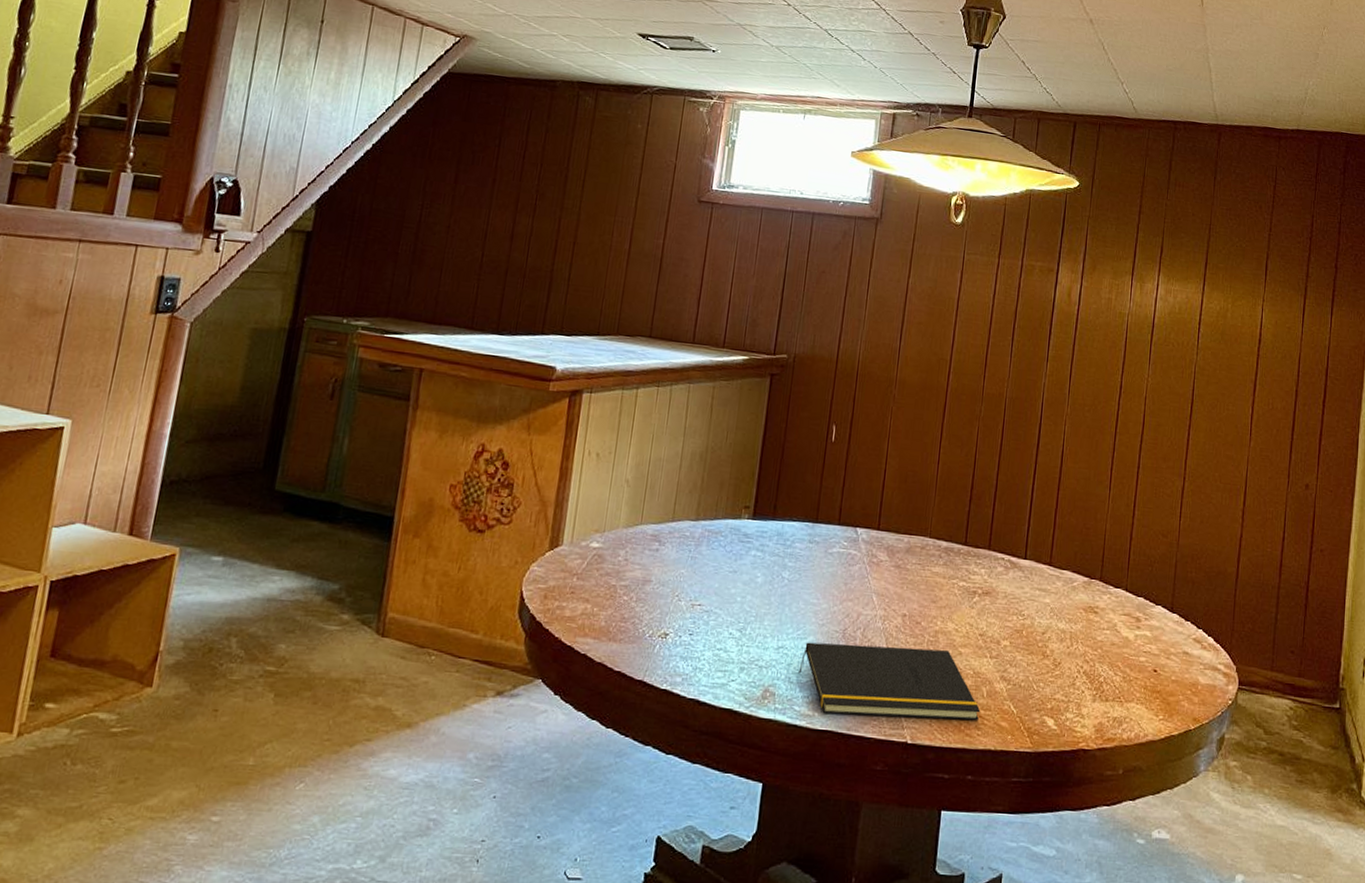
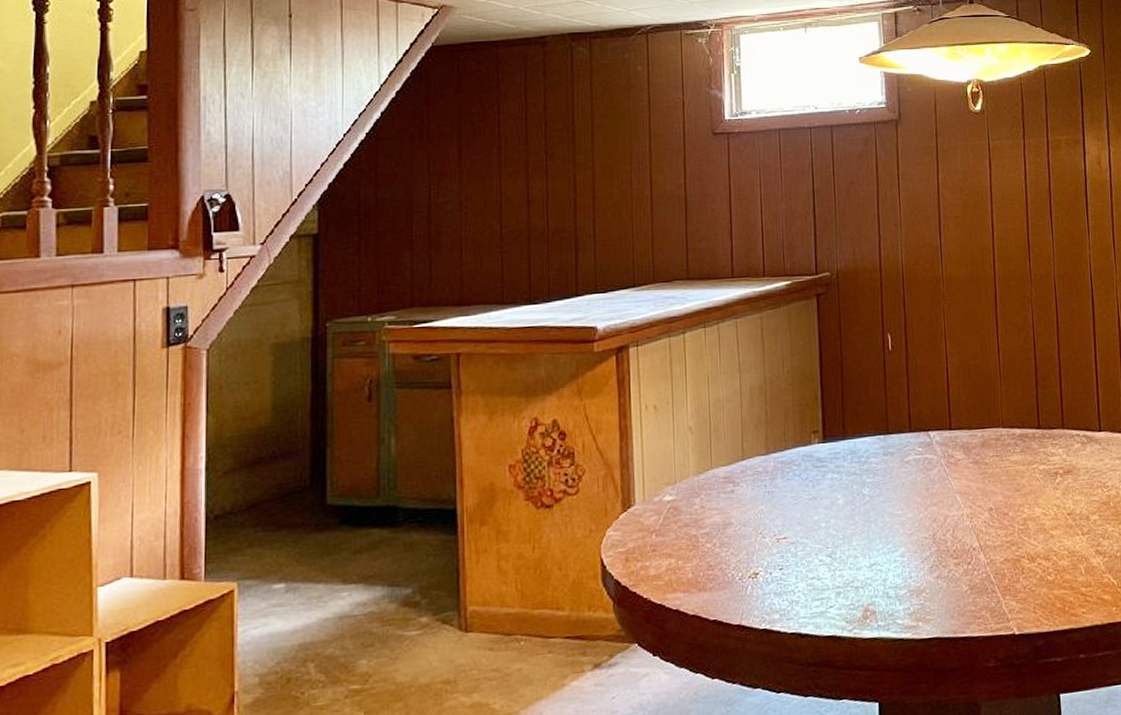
notepad: present [798,642,981,720] -> none [895,536,1082,621]

